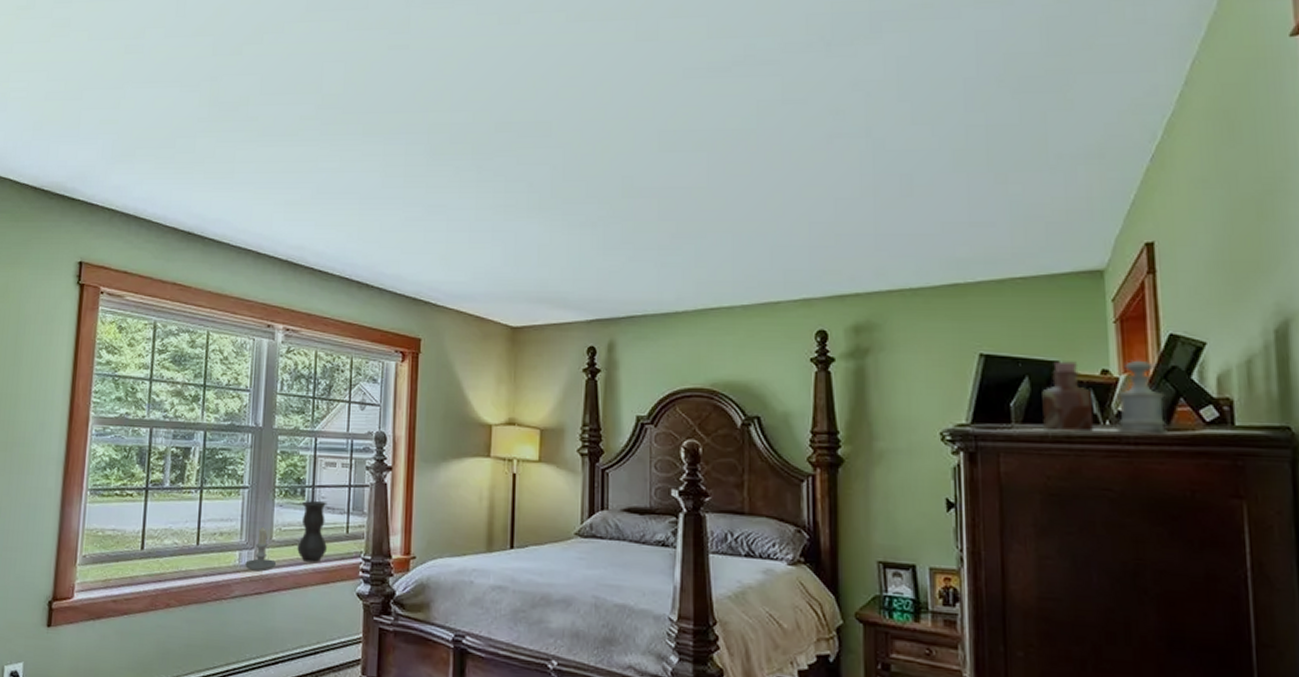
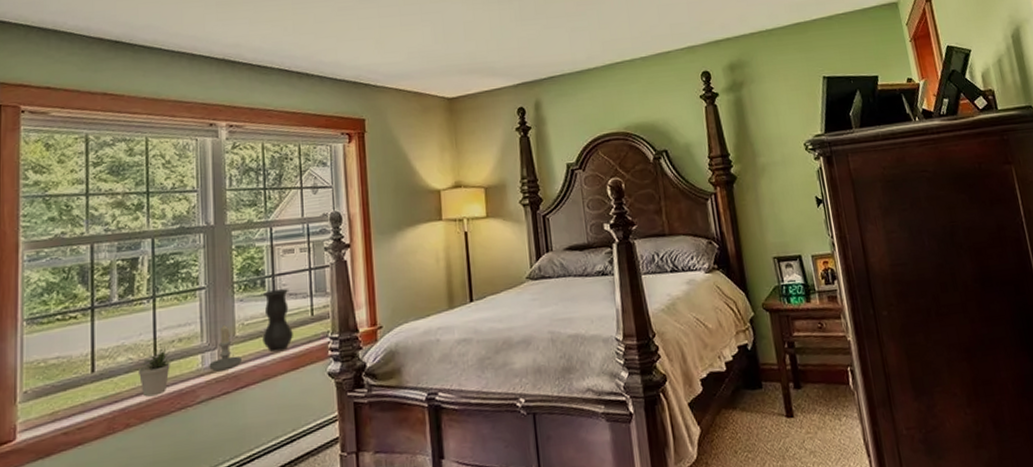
potted plant: none [181,537,213,583] -> present [137,346,173,397]
perfume bottle: present [1042,361,1095,432] -> none [870,74,909,131]
perfume bottle: present [1117,360,1169,435] -> none [920,68,958,127]

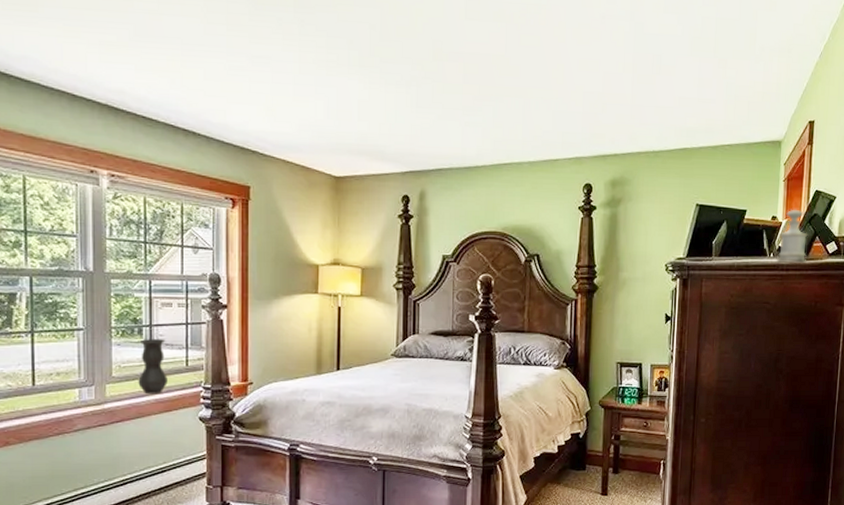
potted plant: present [137,346,173,397] -> none [16,378,51,421]
candle: present [209,324,243,372] -> none [86,364,119,406]
perfume bottle: none [920,68,958,127] -> present [776,209,808,264]

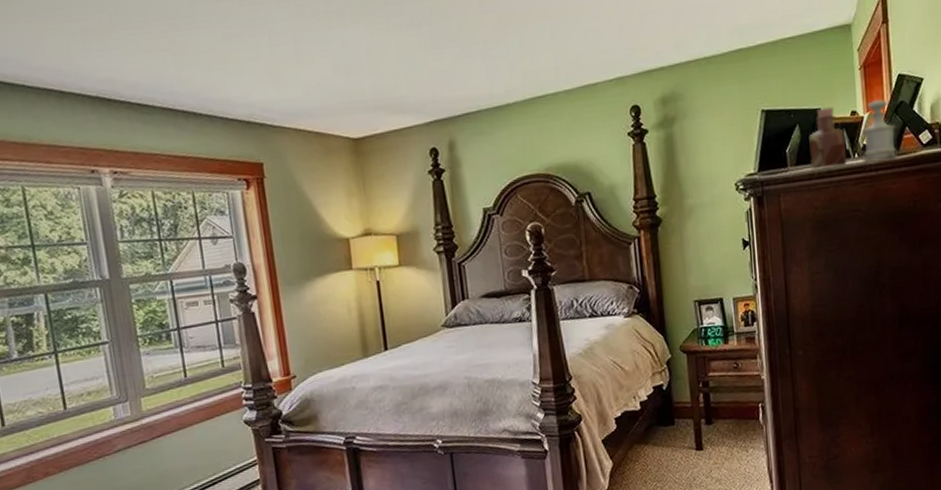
vase: present [138,339,168,395] -> none [169,341,205,404]
perfume bottle: none [732,209,765,262] -> present [809,107,847,169]

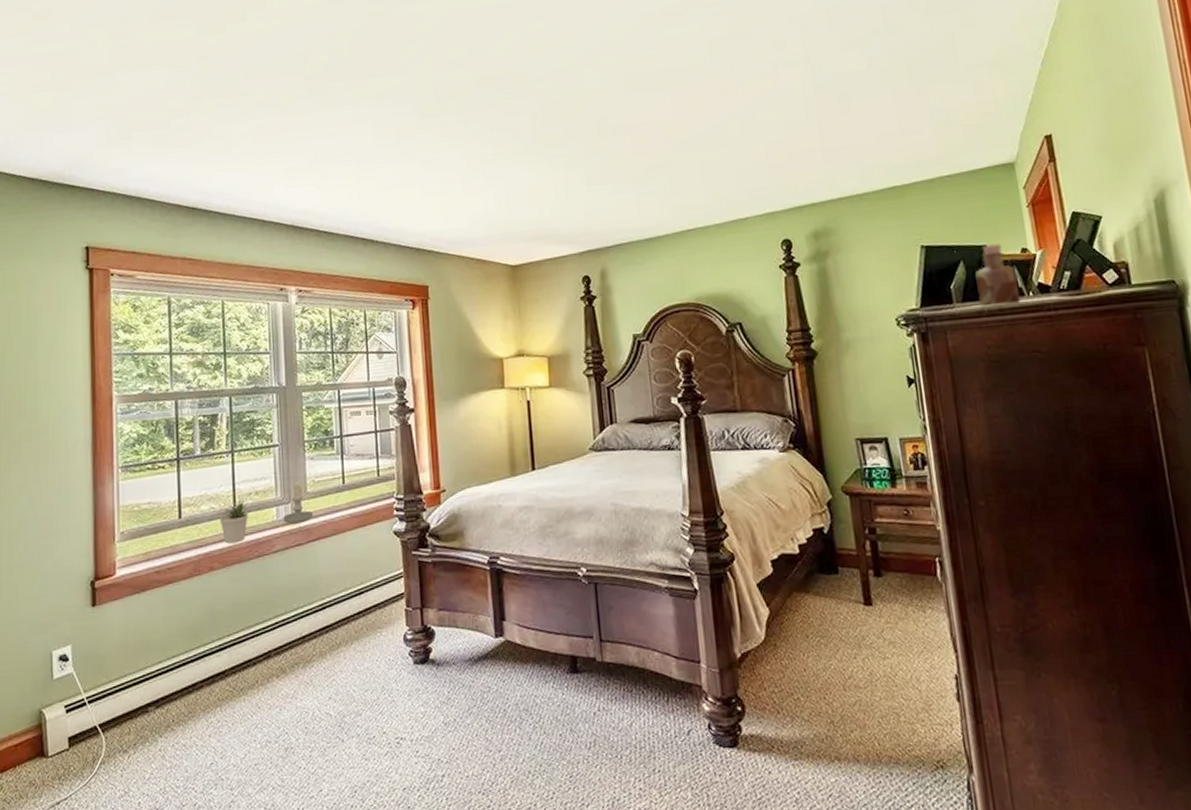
potted plant: none [49,400,85,448] -> present [219,498,251,544]
candle: none [122,377,156,423] -> present [283,480,314,524]
perfume bottle: present [862,99,899,164] -> none [1035,236,1081,303]

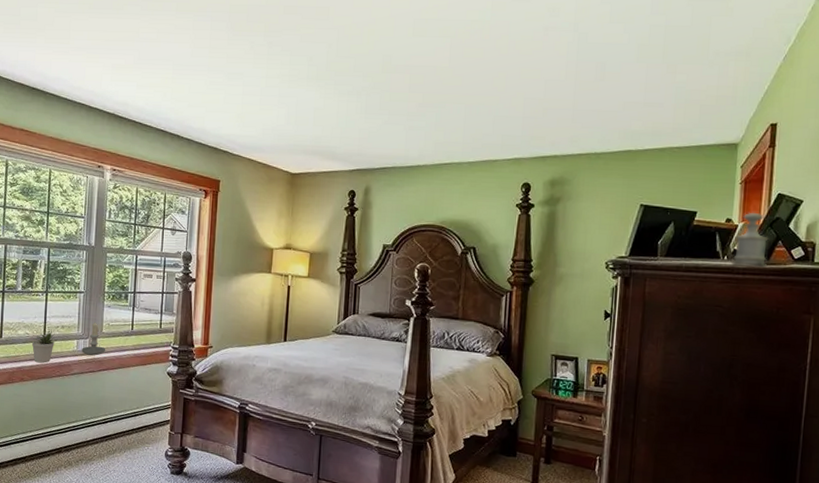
perfume bottle: present [975,244,1021,306] -> none [680,211,718,264]
perfume bottle: none [1035,236,1081,303] -> present [731,212,769,268]

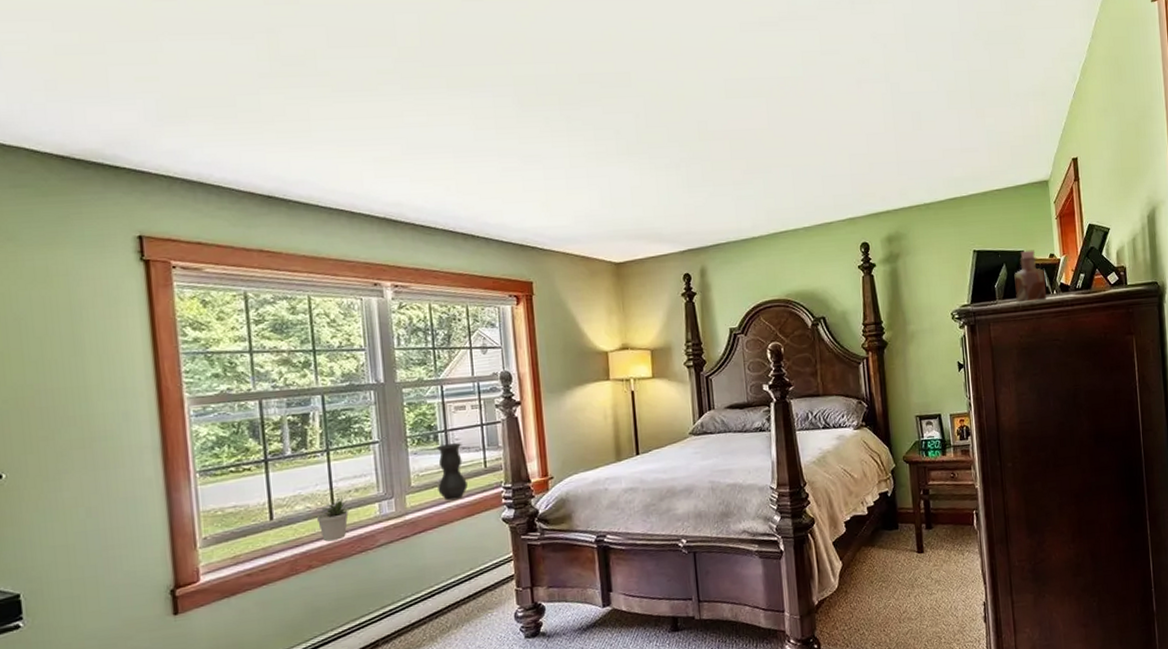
candle: present [82,322,106,356] -> none [386,475,420,519]
vase: none [122,303,145,350] -> present [435,443,468,501]
perfume bottle: none [680,211,718,264] -> present [1014,250,1047,303]
perfume bottle: present [731,212,769,268] -> none [1059,244,1091,300]

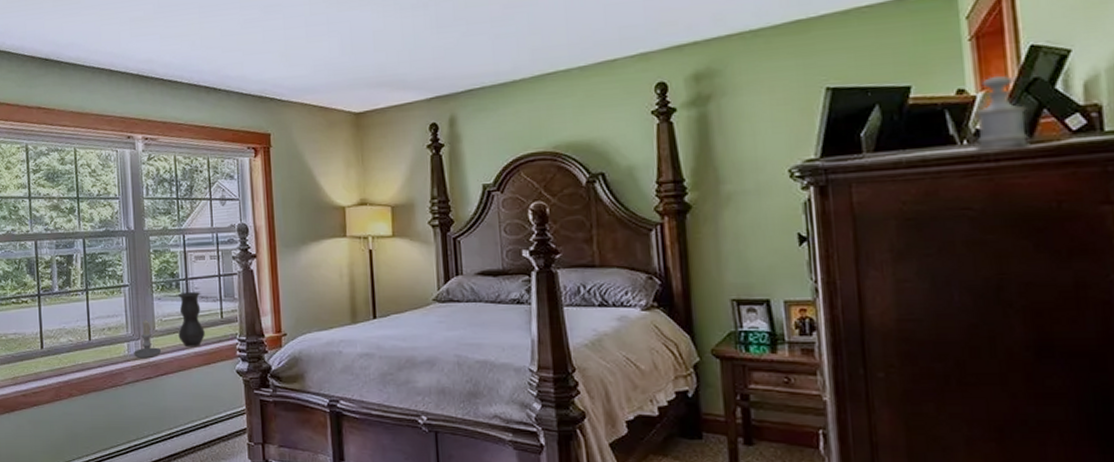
potted plant: present [316,495,351,542] -> none [76,333,104,374]
candle: none [386,475,420,519] -> present [134,319,162,359]
perfume bottle: present [1014,250,1047,303] -> none [894,84,951,157]
perfume bottle: none [1059,244,1091,300] -> present [974,75,1032,153]

